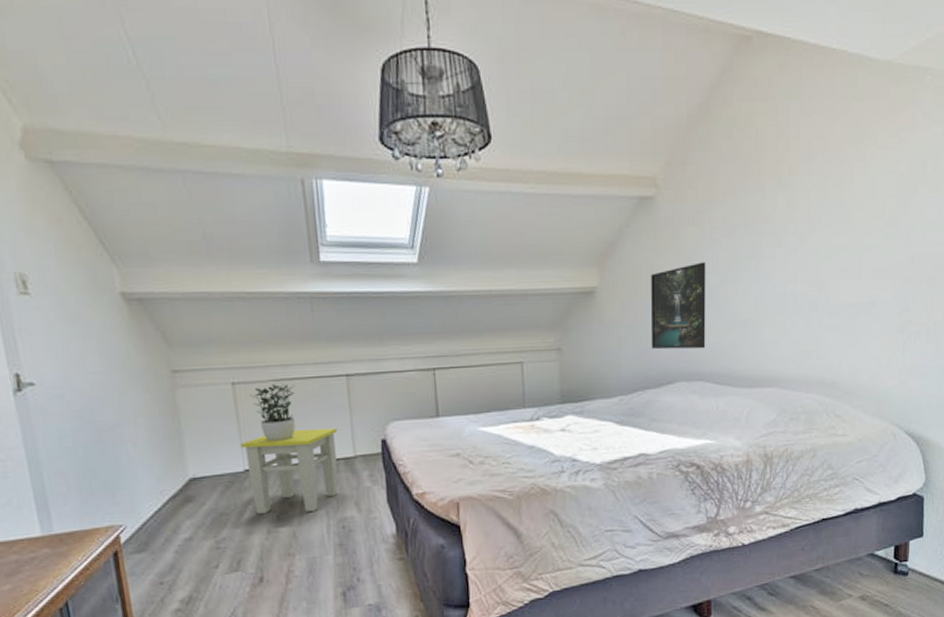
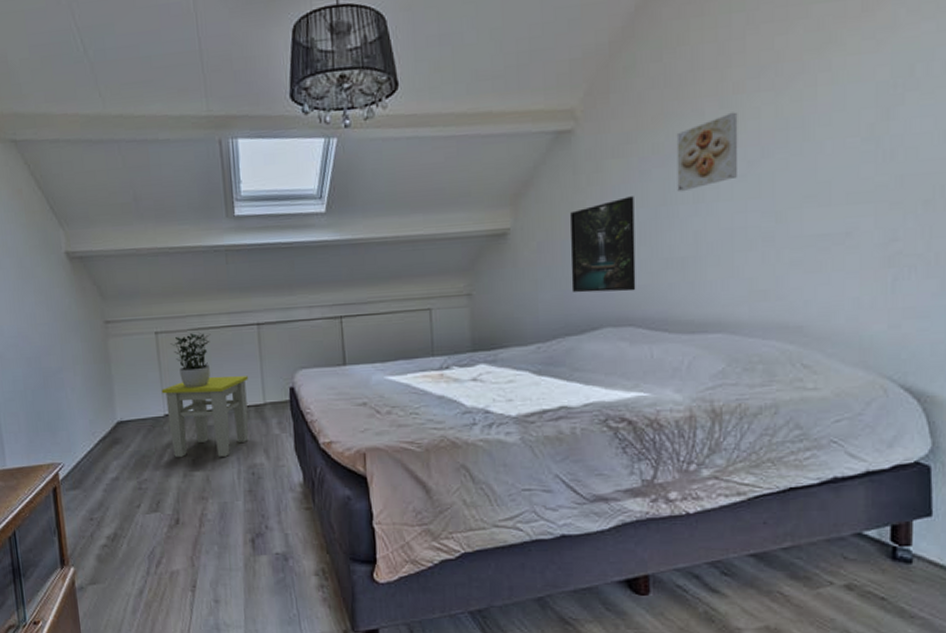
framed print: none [742,191,792,261] -> present [676,112,738,192]

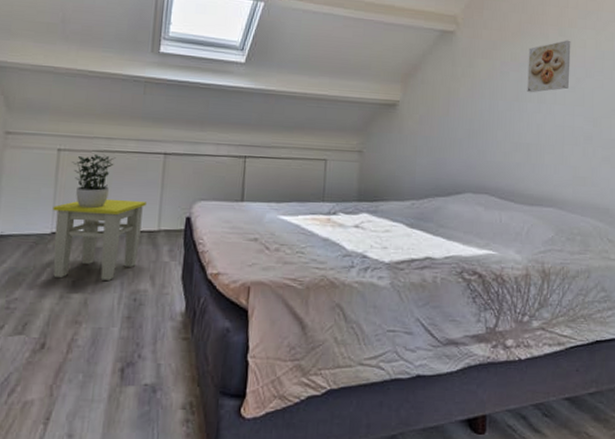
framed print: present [570,196,636,293] -> none [443,90,496,166]

